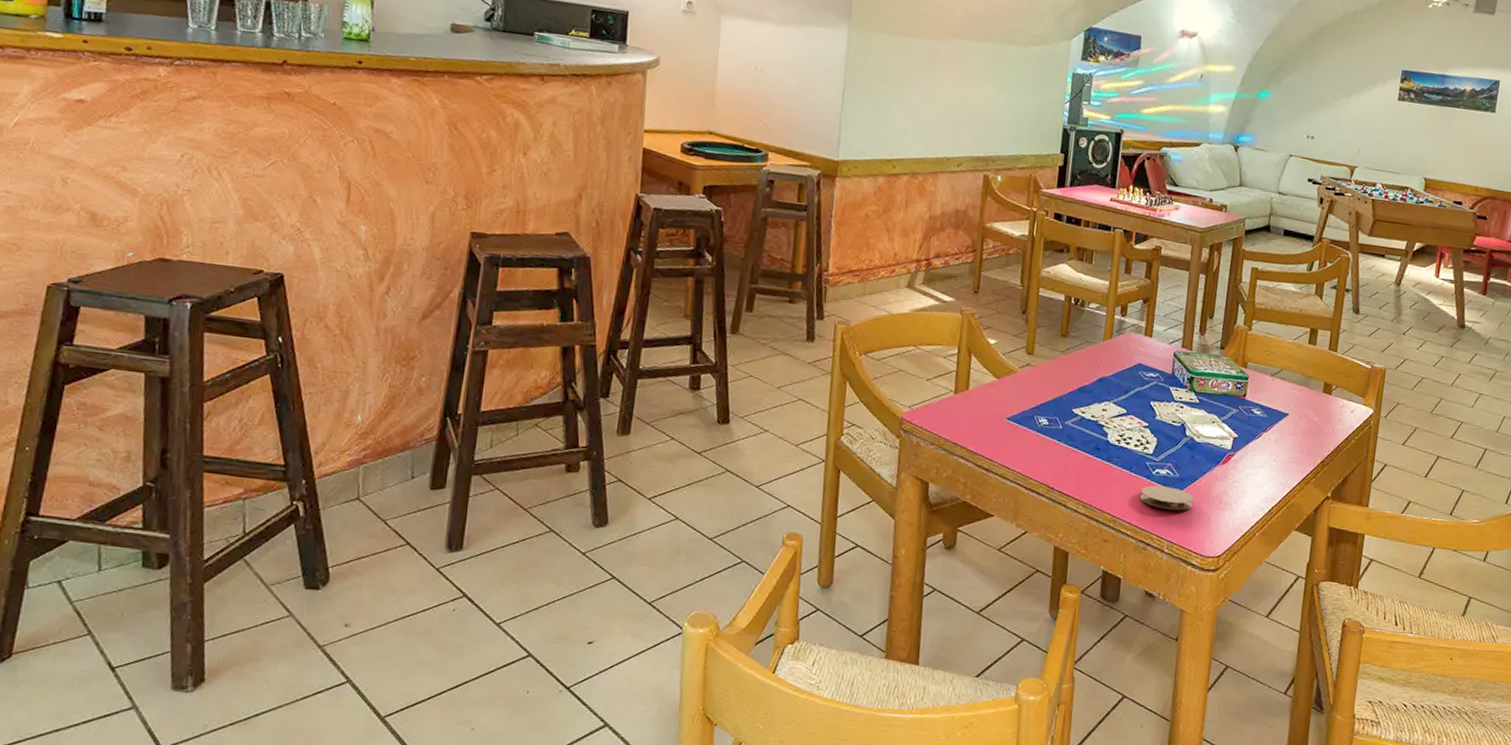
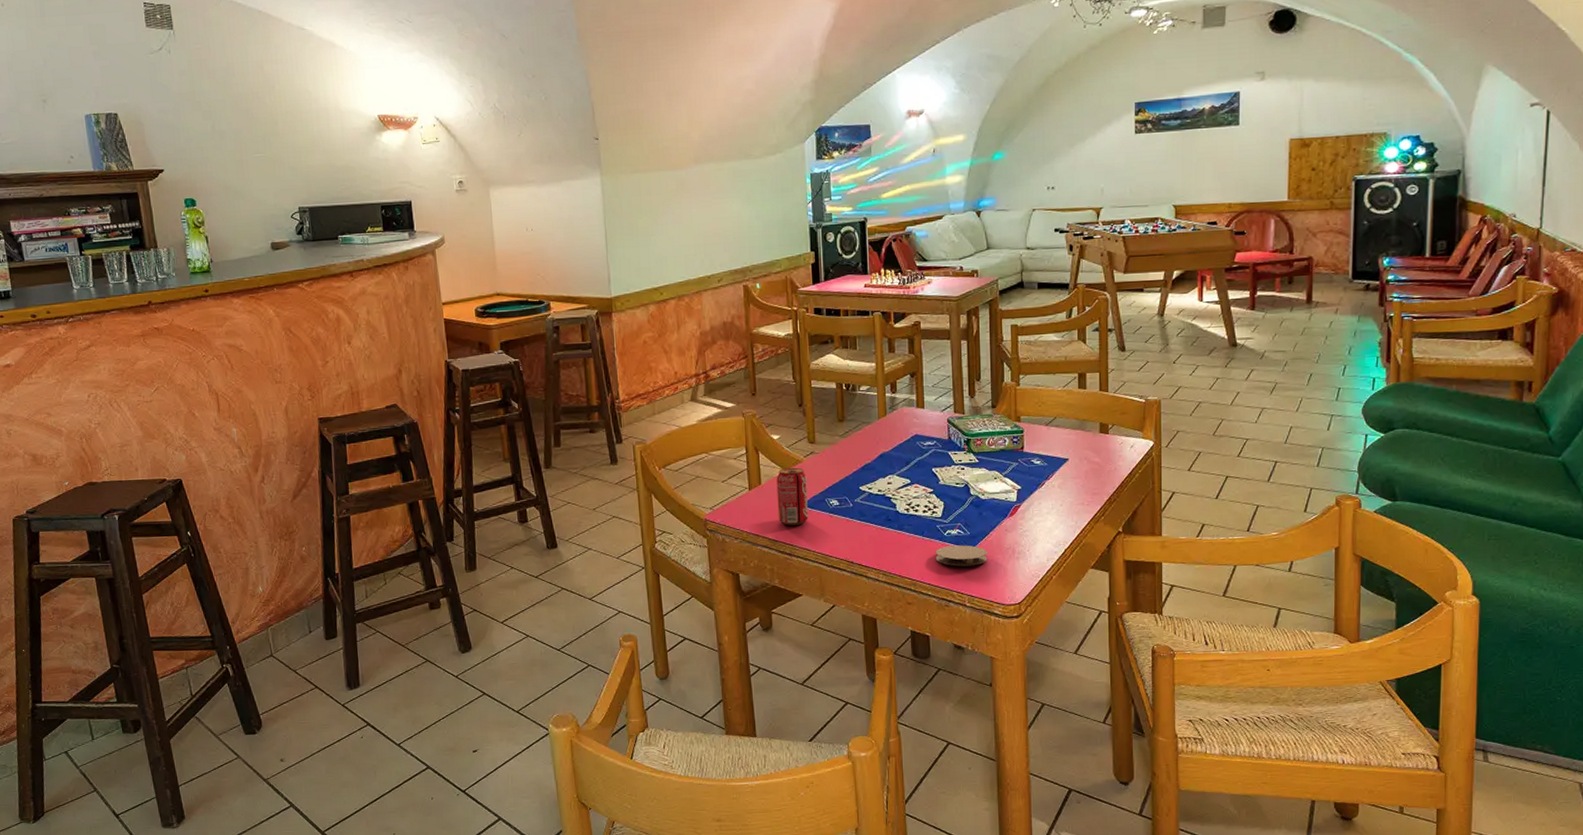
beverage can: none [981,376,1019,440] -> present [776,467,808,526]

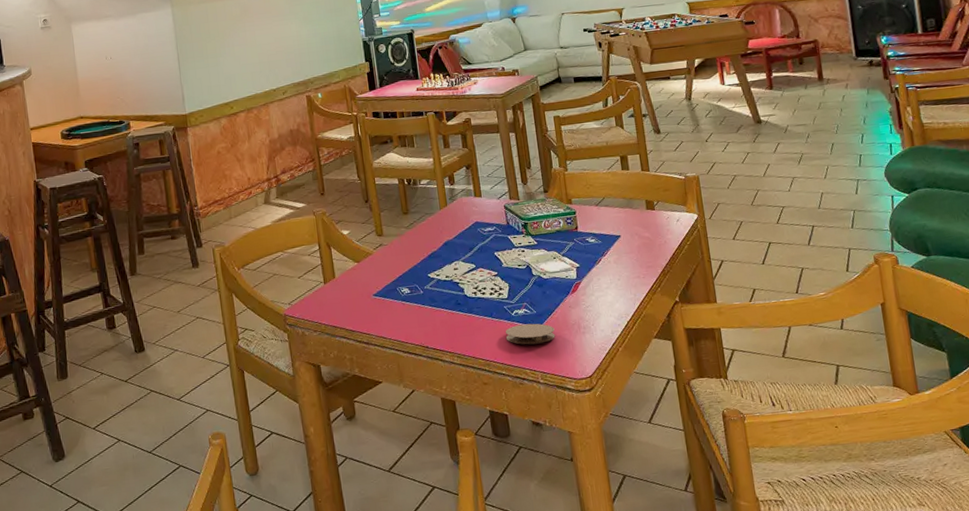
beverage can: present [776,467,808,526] -> none [349,259,382,316]

